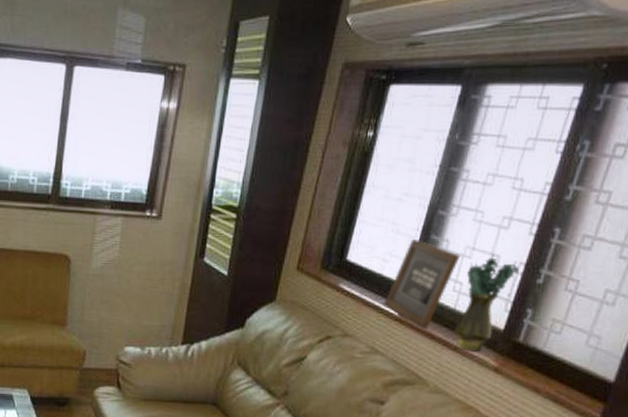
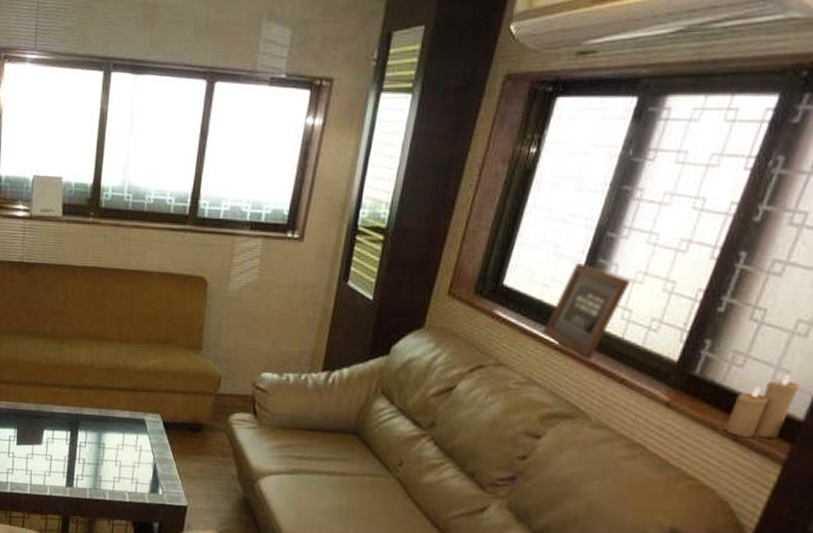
vase: present [454,253,519,352] -> none [621,279,697,385]
candle: none [547,340,610,400] -> present [725,374,800,439]

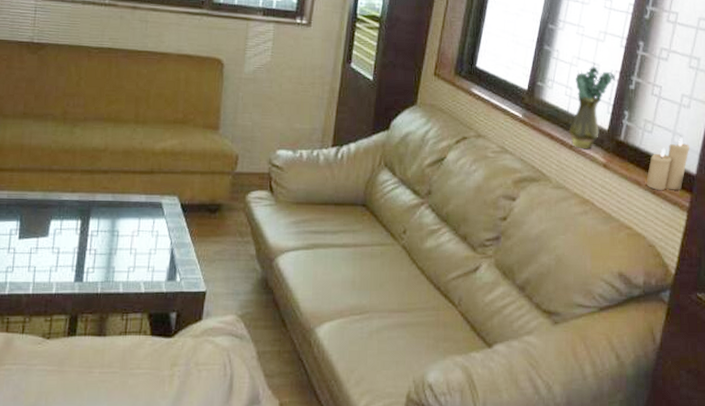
picture frame: present [543,262,631,360] -> none [509,48,569,130]
vase: none [621,279,697,385] -> present [569,62,615,150]

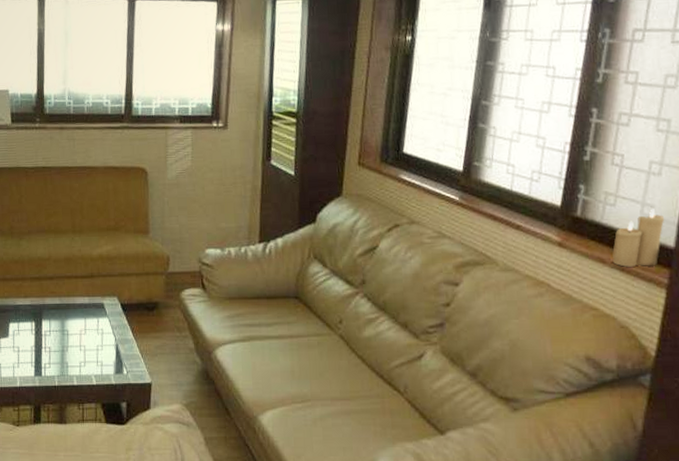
vase: present [569,62,615,150] -> none [514,136,565,229]

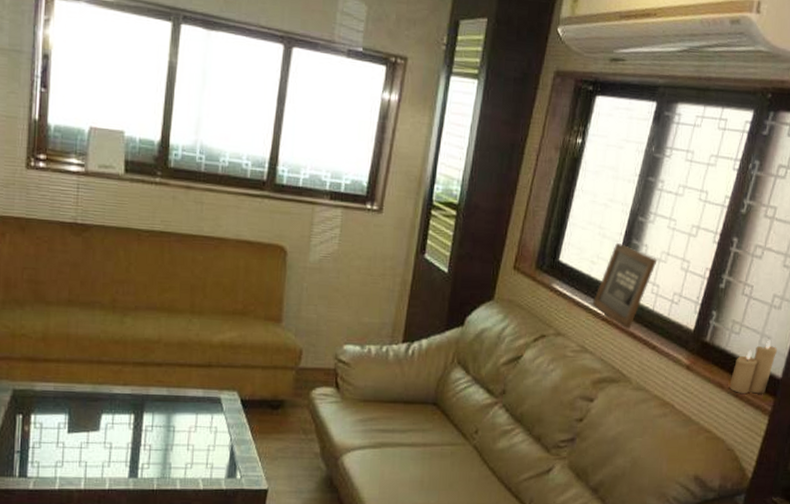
picture frame: none [444,128,509,211] -> present [592,242,658,329]

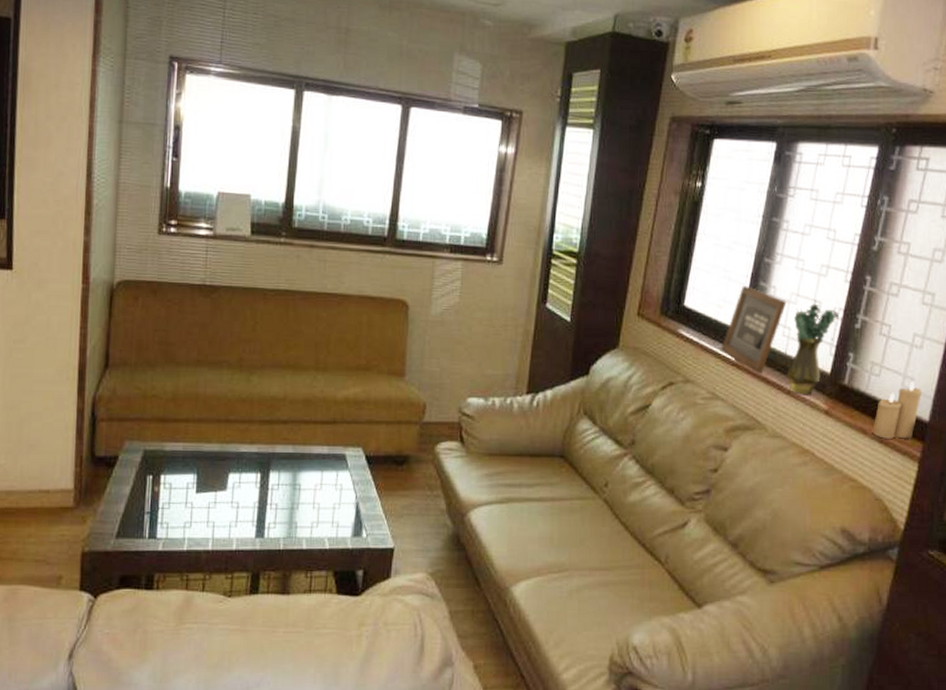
vase: none [653,259,705,351] -> present [787,300,838,395]

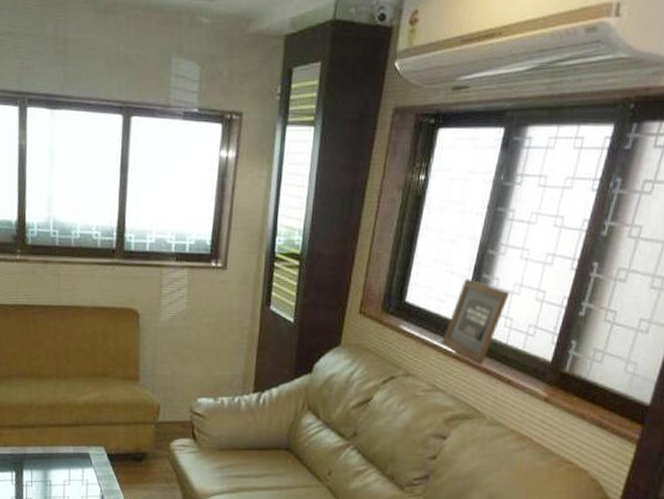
vase: present [787,300,838,395] -> none [507,289,563,384]
candle: present [872,381,923,439] -> none [592,366,646,423]

